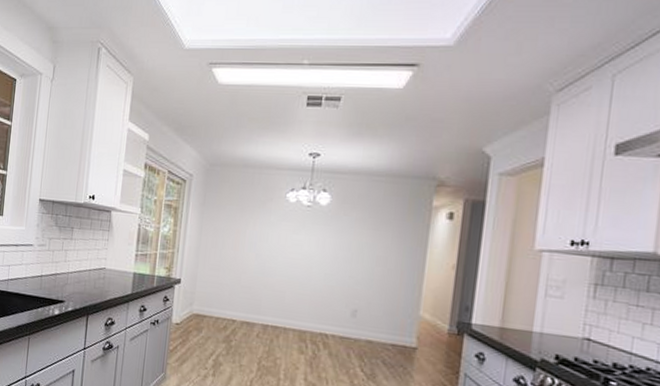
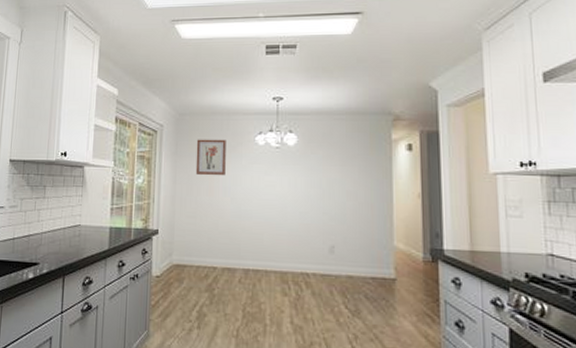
wall art: none [222,191,256,232] -> present [195,139,226,176]

